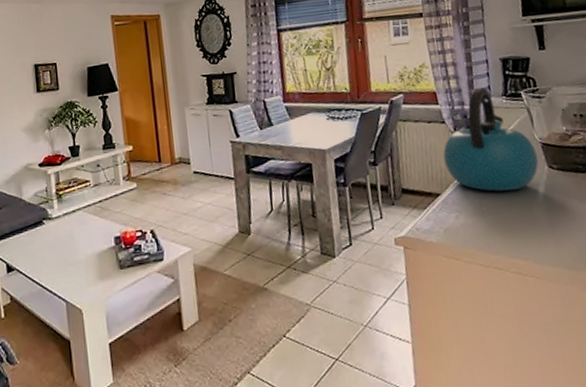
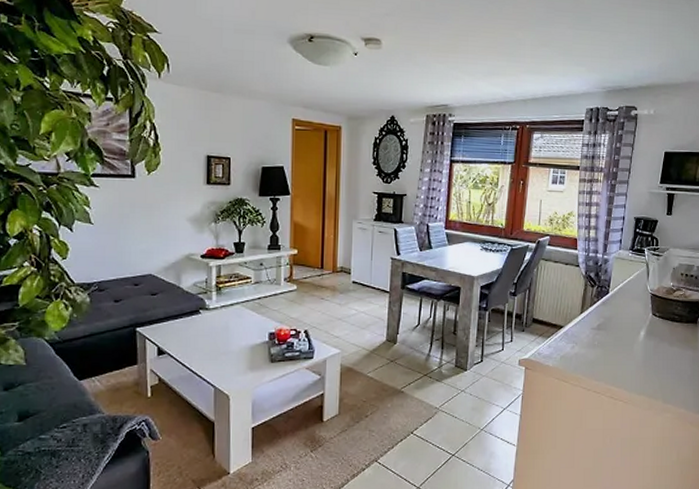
kettle: present [443,87,539,192] -> none [571,239,646,329]

